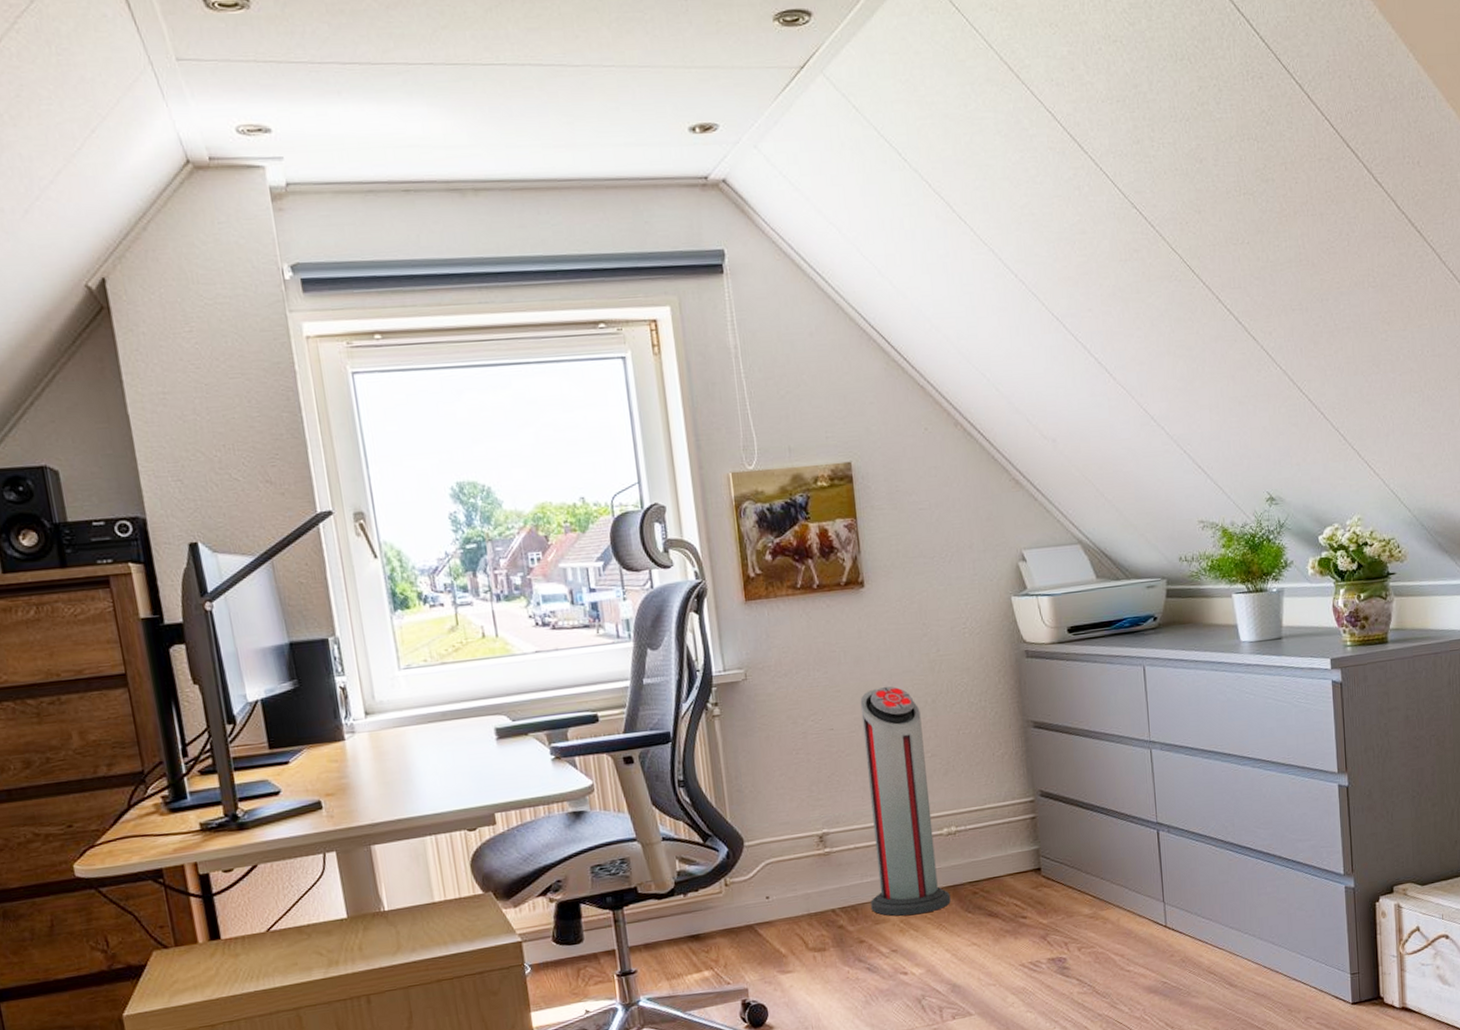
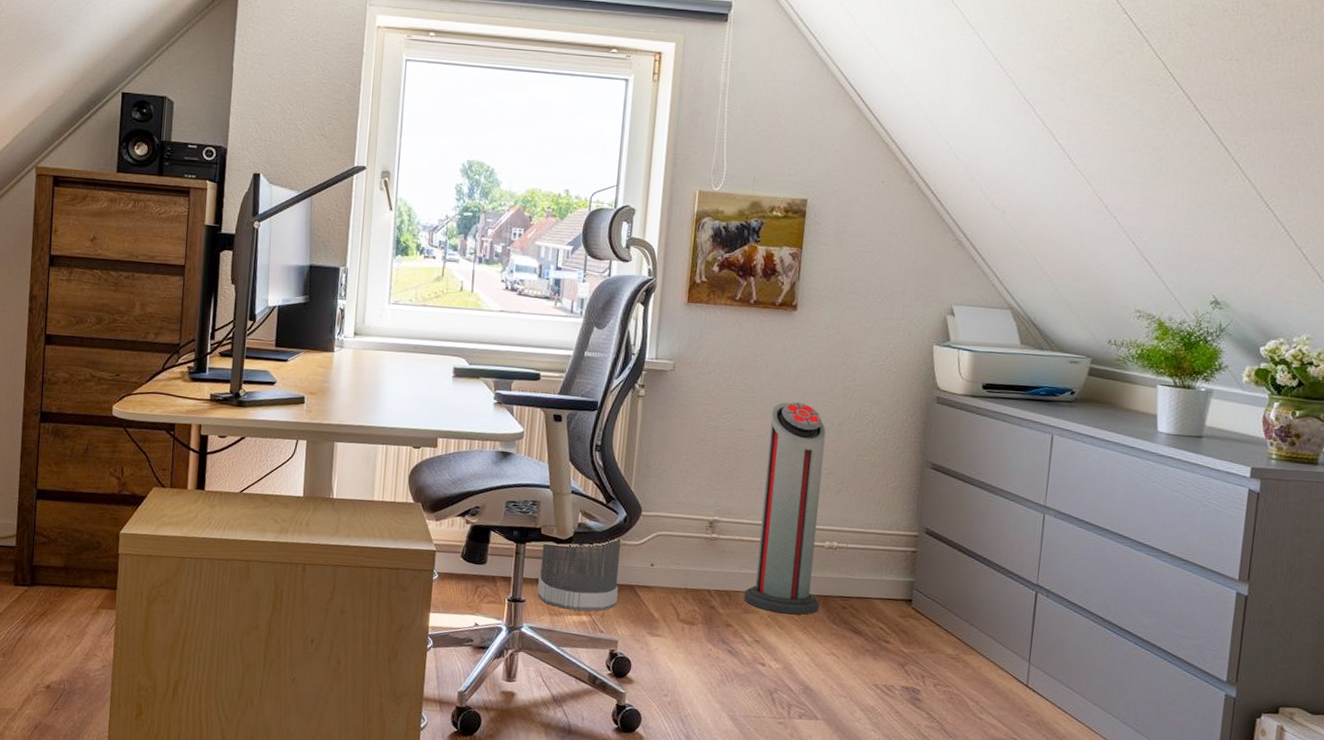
wastebasket: none [643,877,738,970] -> present [537,538,622,611]

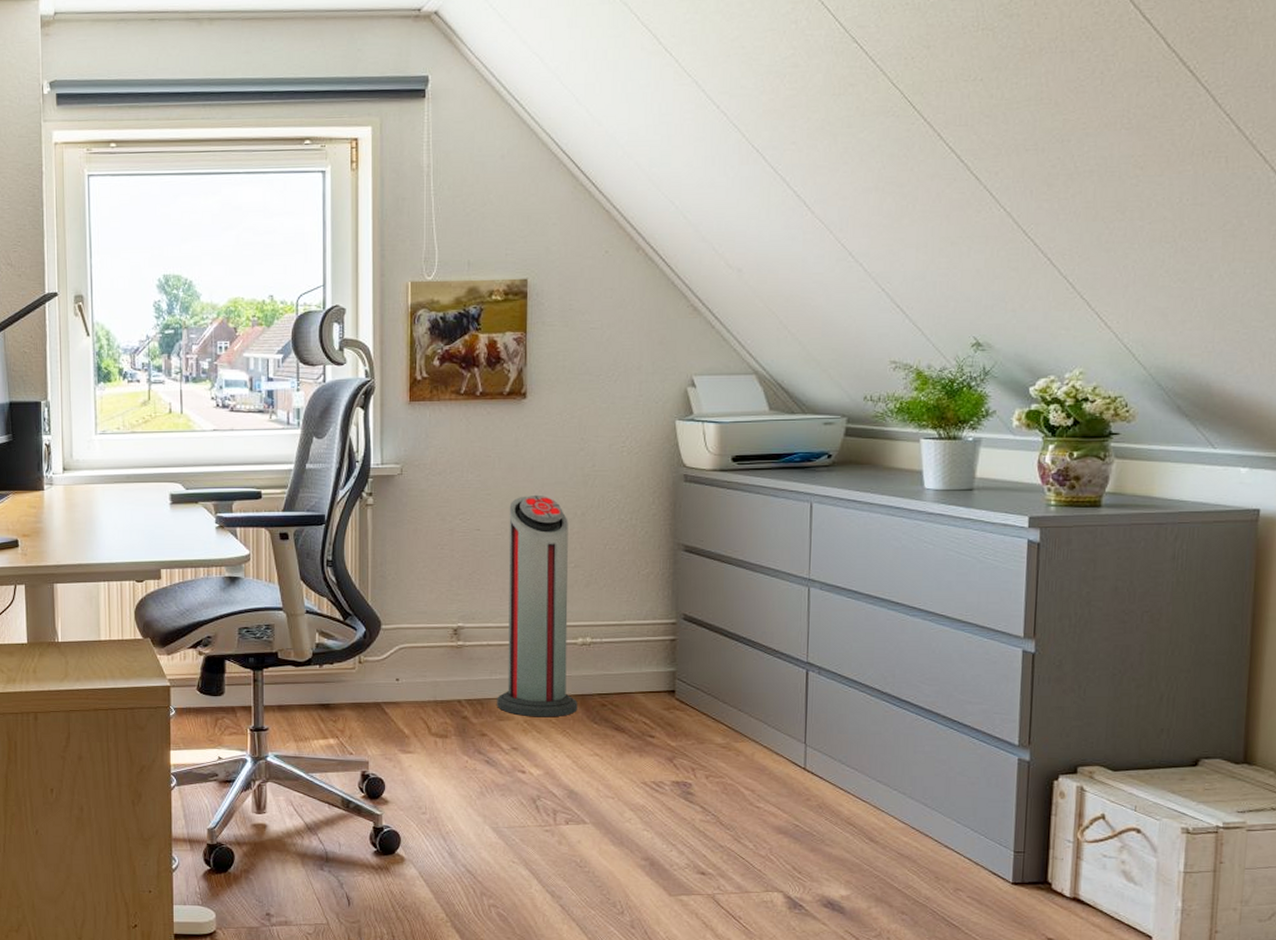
wastebasket: present [537,538,622,611] -> none [280,655,364,734]

